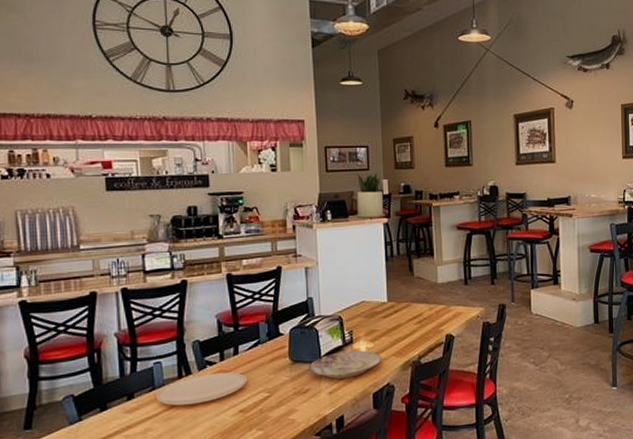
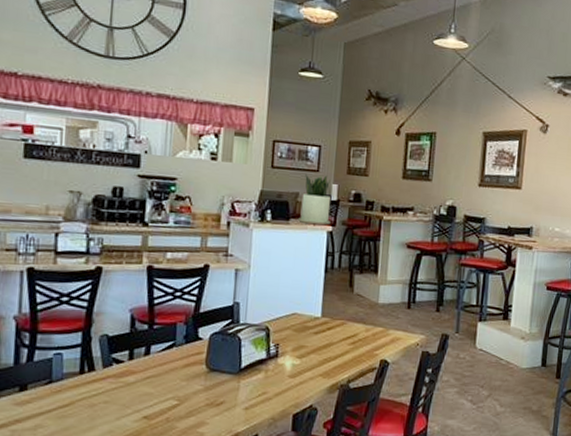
plate: present [156,372,248,406] -> none [52,372,157,404]
plate: present [308,350,383,379] -> none [225,365,308,394]

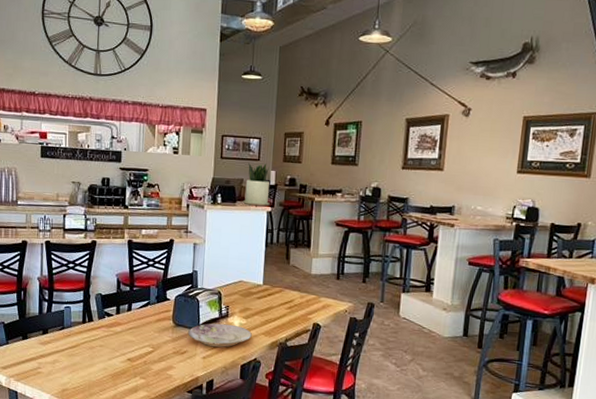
plate: none [225,365,308,394] -> present [187,323,253,347]

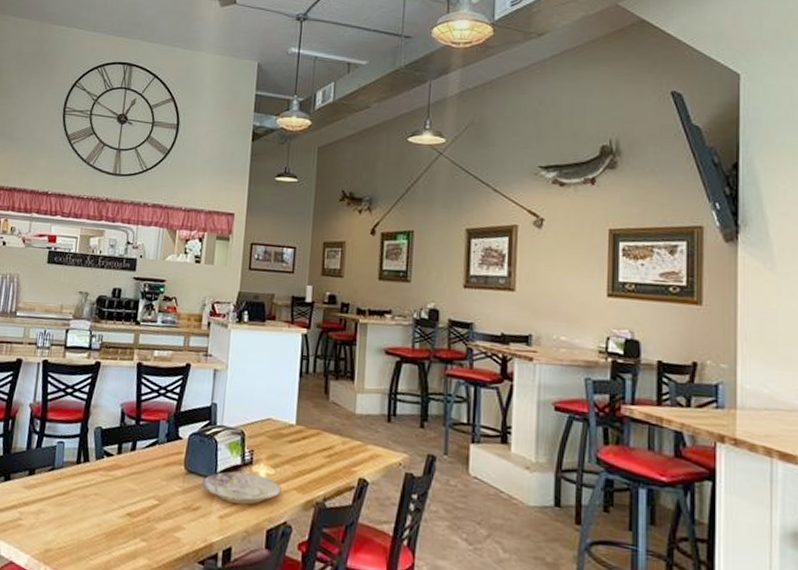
planter: present [242,162,270,207] -> none [272,275,306,328]

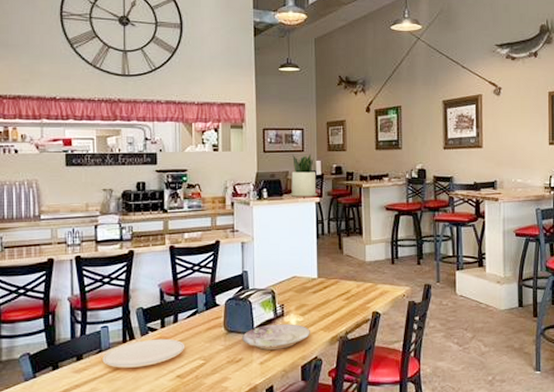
plate: none [53,464,140,496] -> present [102,338,185,368]
planter: none [272,275,306,328] -> present [289,154,318,198]

